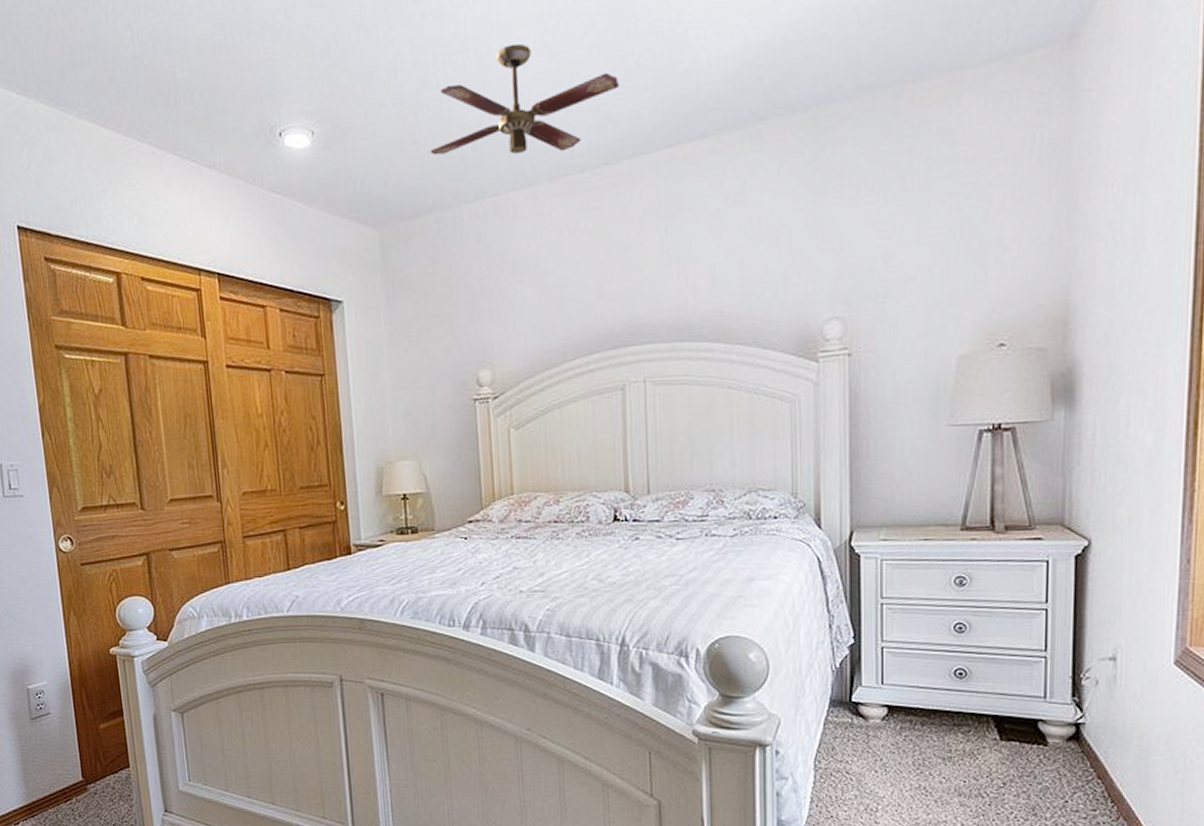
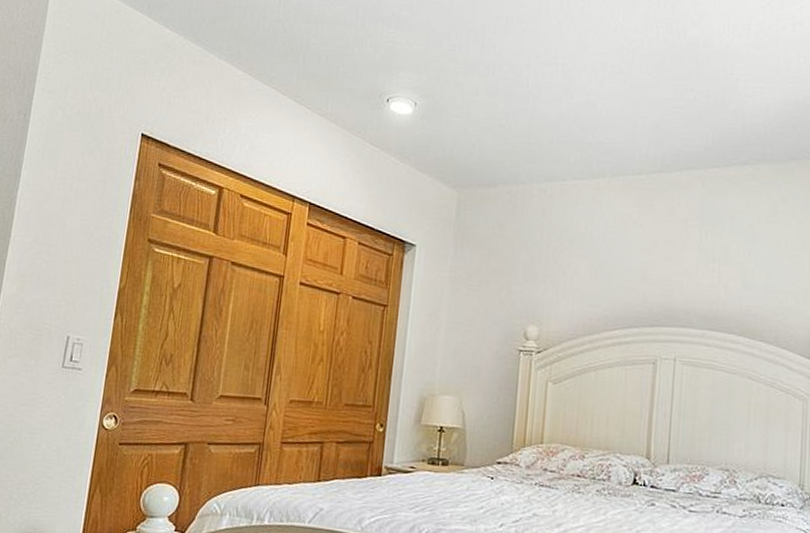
ceiling fan: present [429,43,619,156] -> none [512,65,678,155]

